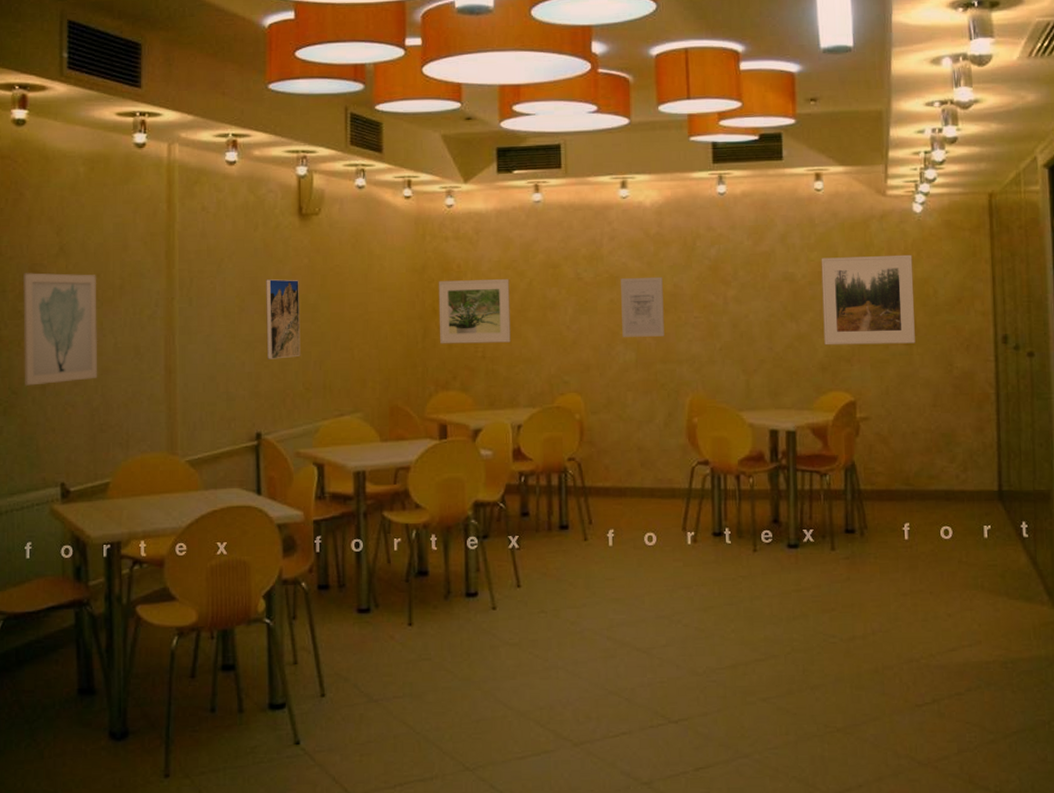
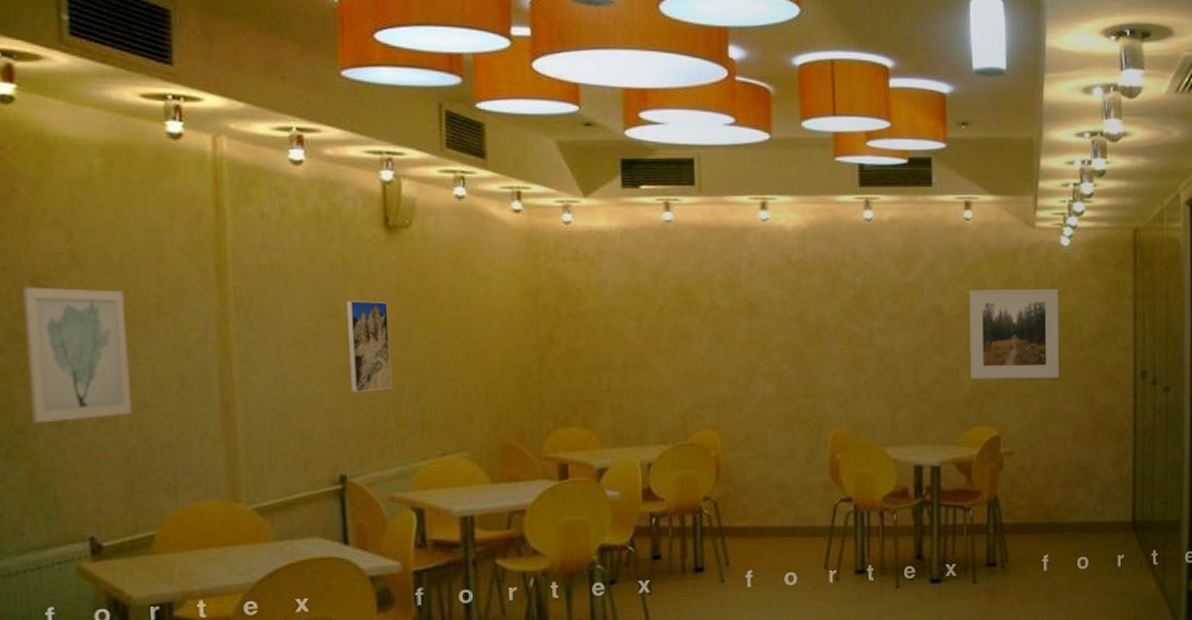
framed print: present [438,279,511,344] -> none [555,306,639,376]
wall art: present [621,276,664,337] -> none [760,306,807,370]

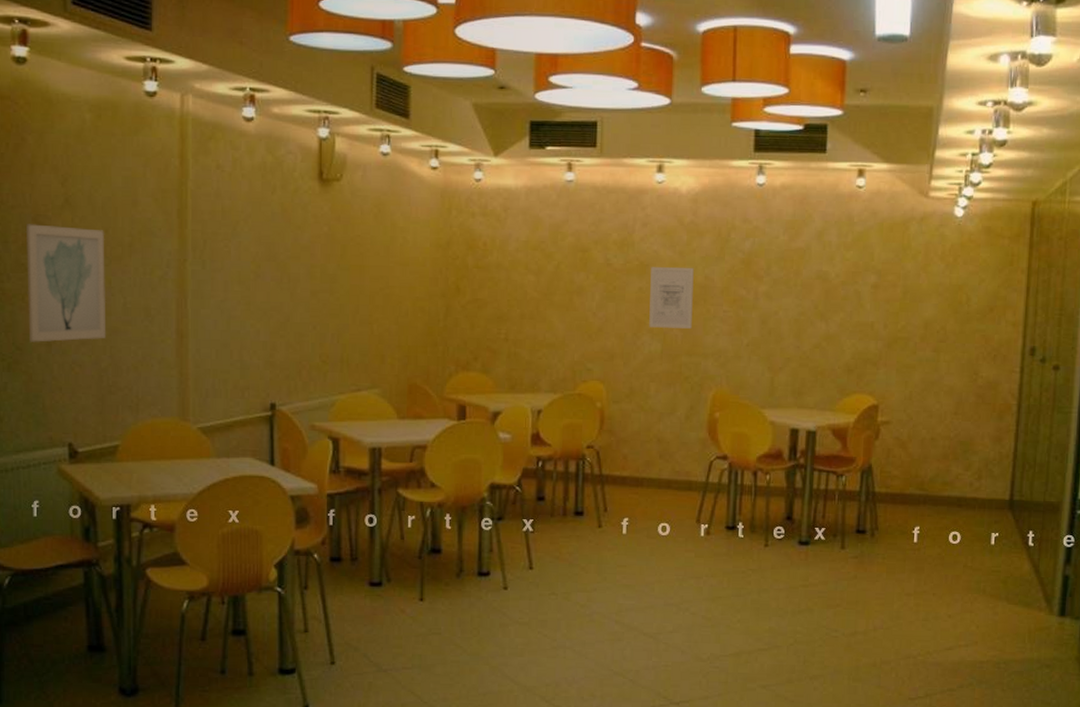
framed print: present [346,301,392,392] -> none [282,246,319,330]
wall art: none [760,306,807,370] -> present [649,267,694,329]
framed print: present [969,288,1060,380] -> none [852,258,949,350]

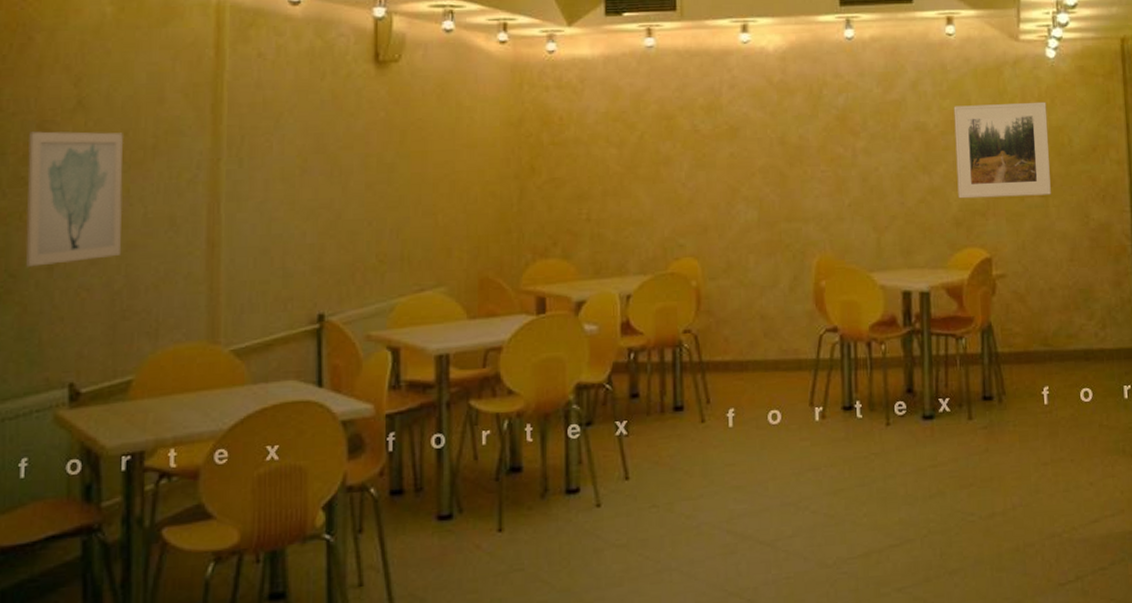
wall art: present [649,267,694,329] -> none [741,127,789,195]
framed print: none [852,258,949,350] -> present [953,101,1051,199]

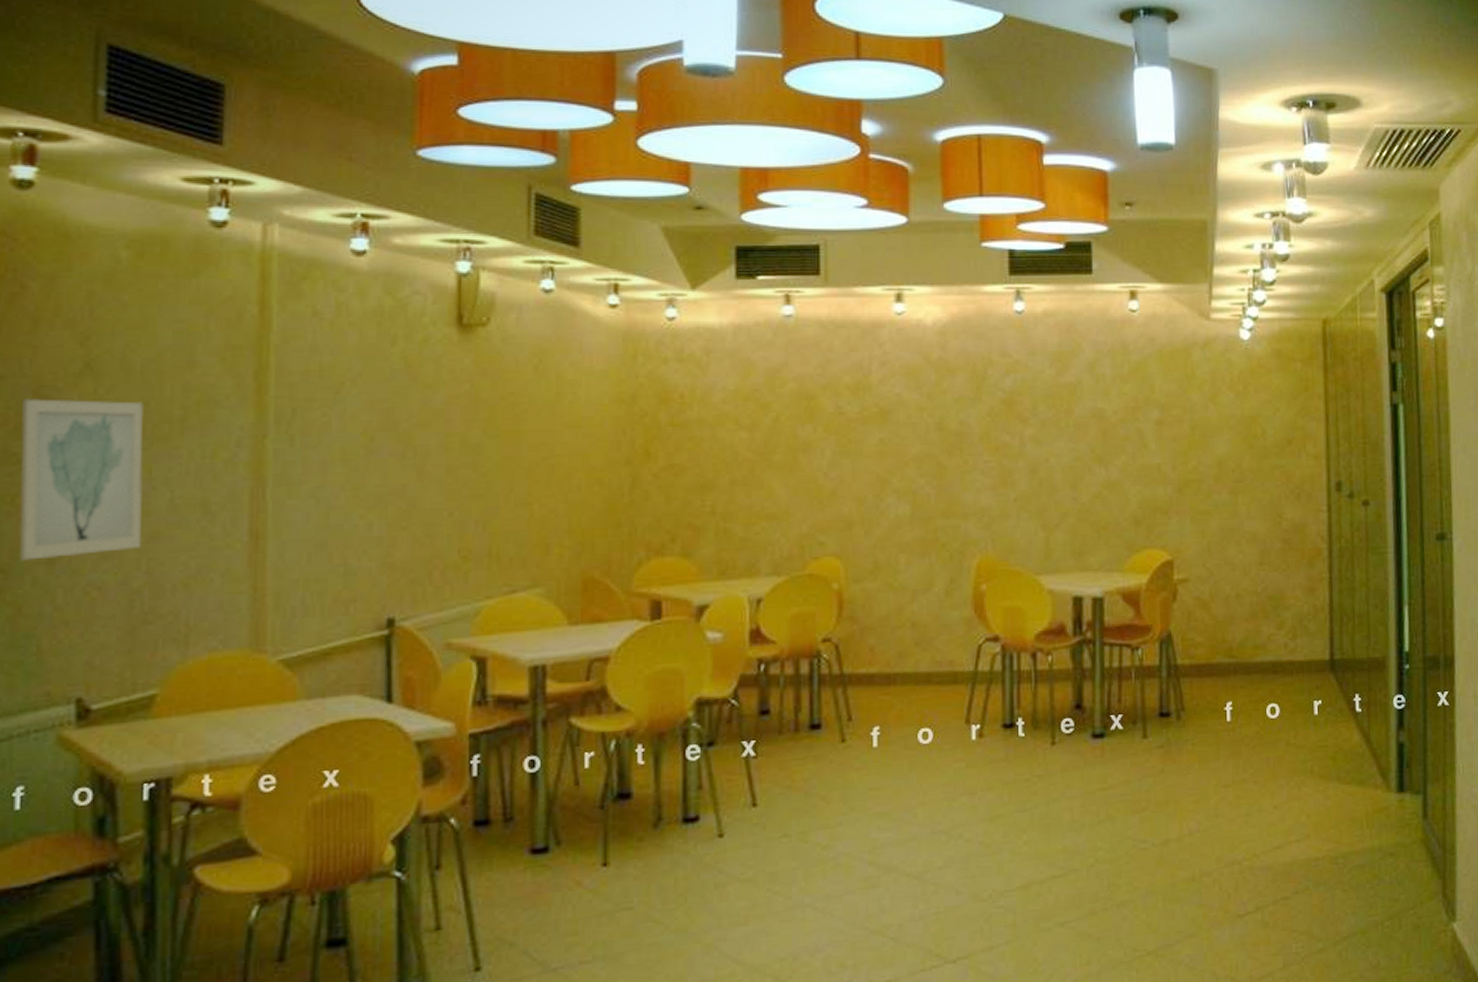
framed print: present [953,101,1051,199] -> none [1135,388,1241,495]

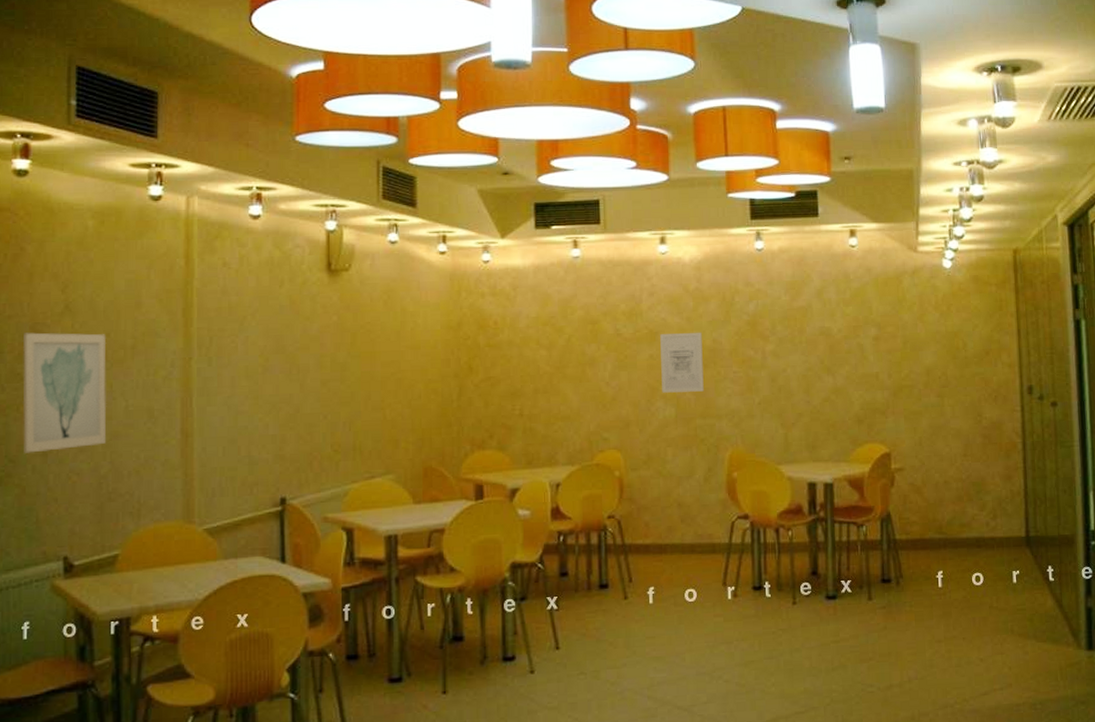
wall art: none [893,411,947,486] -> present [660,332,704,393]

